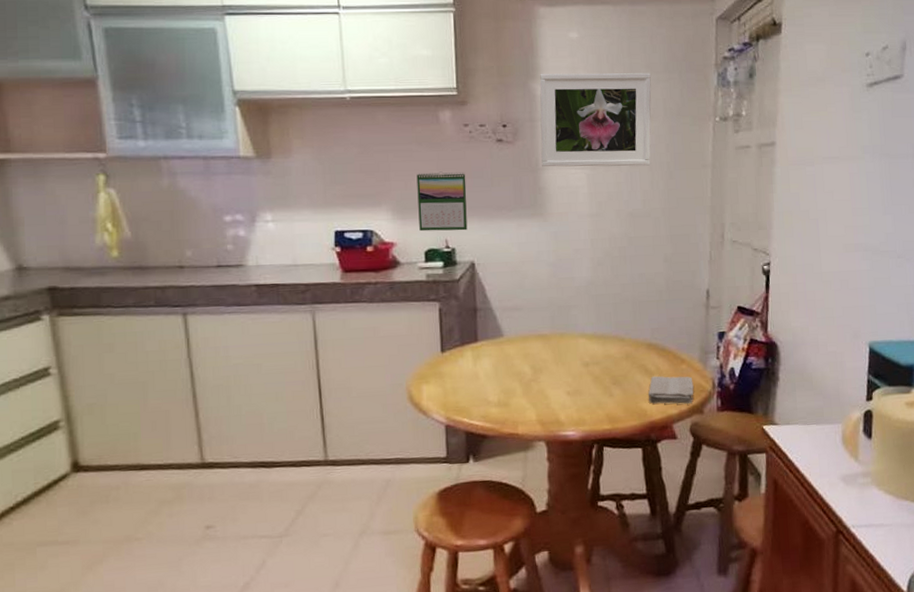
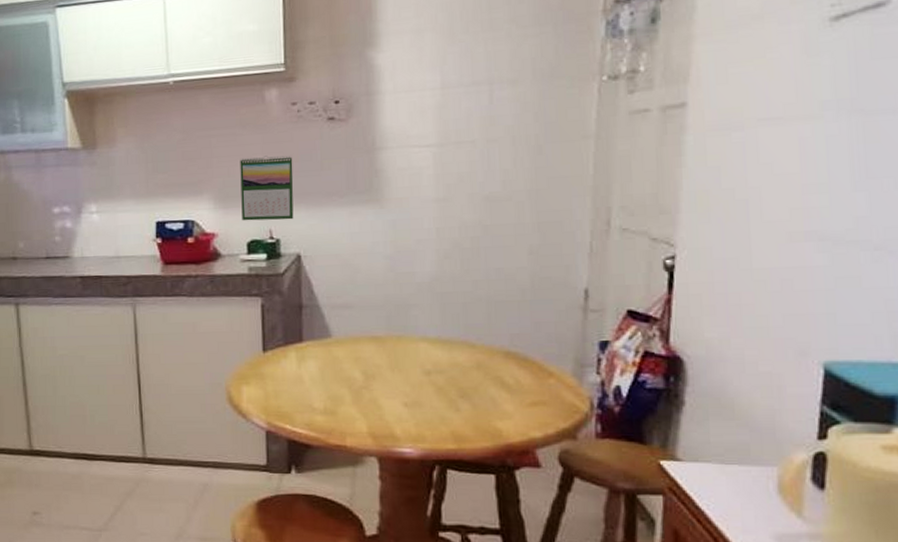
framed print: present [539,73,652,168] -> none [378,28,517,147]
washcloth: present [648,376,694,404] -> none [505,390,565,426]

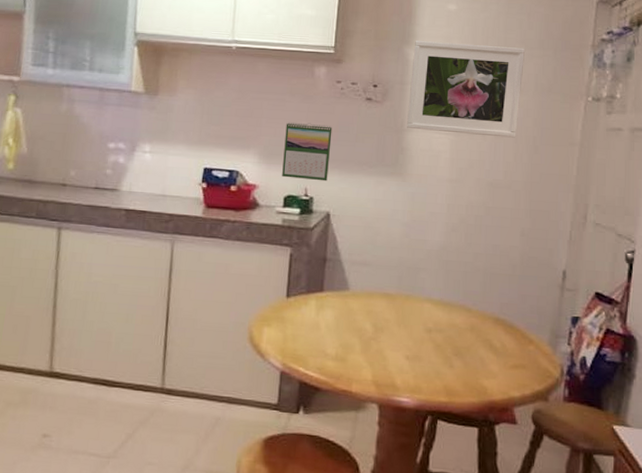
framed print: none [378,28,517,147] -> present [407,41,525,138]

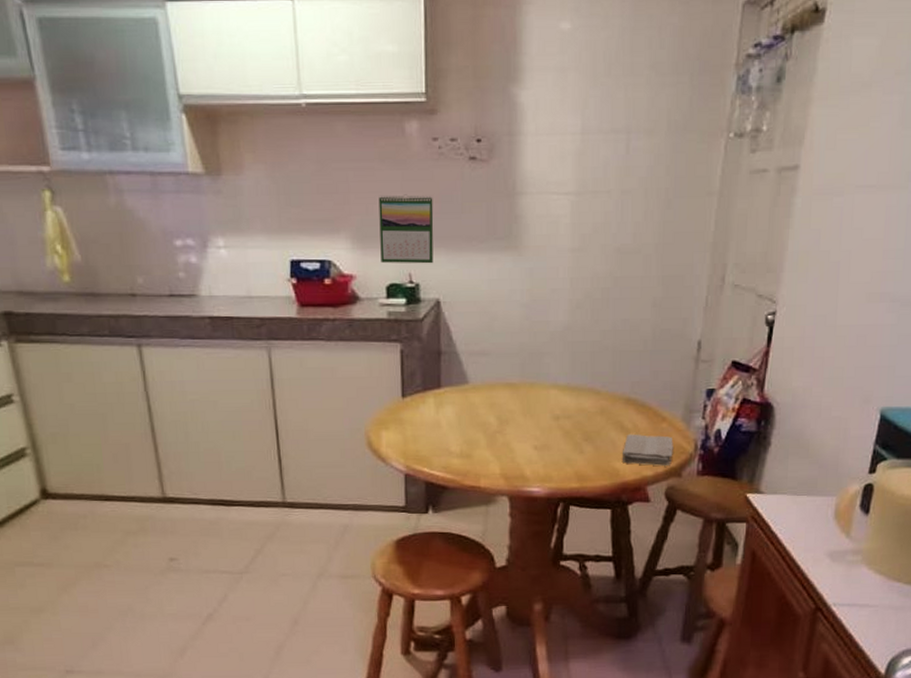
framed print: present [407,41,525,138] -> none [519,75,655,192]
washcloth: none [491,353,540,388] -> present [623,434,673,466]

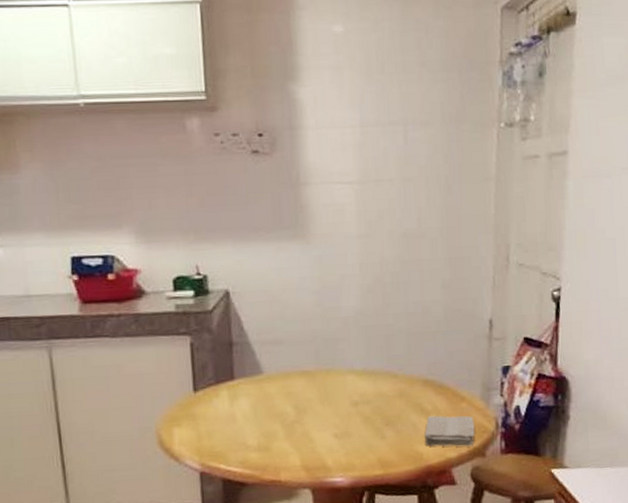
calendar: present [378,194,434,264] -> none [161,188,221,257]

